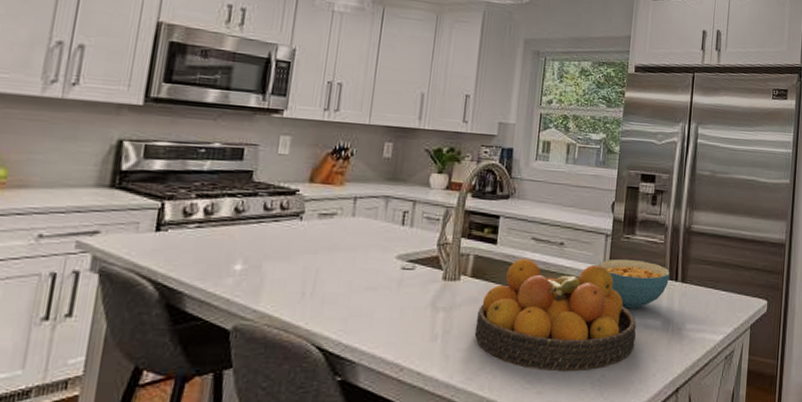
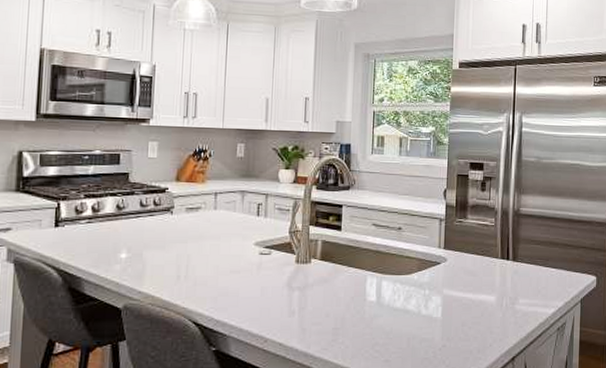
fruit bowl: present [474,258,637,372] -> none [326,242,473,343]
cereal bowl: present [598,258,670,309] -> none [434,240,501,285]

